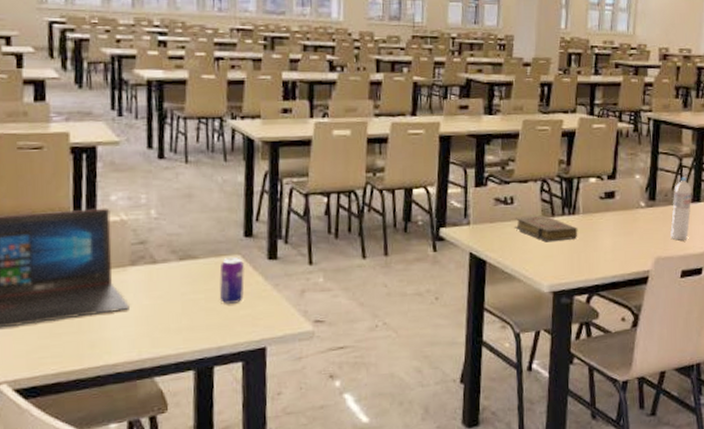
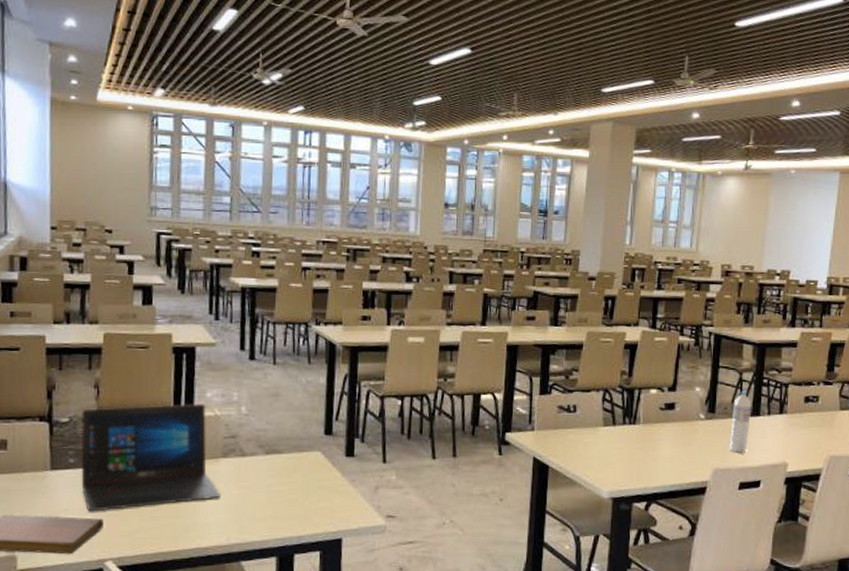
beverage can: present [219,257,244,305] -> none [300,453,324,498]
book: present [514,215,578,242] -> none [576,424,638,450]

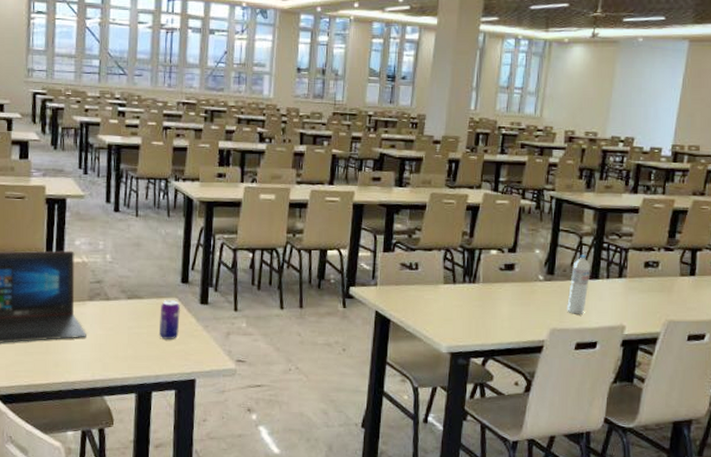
beverage can: none [300,453,324,498] -> present [158,299,180,340]

